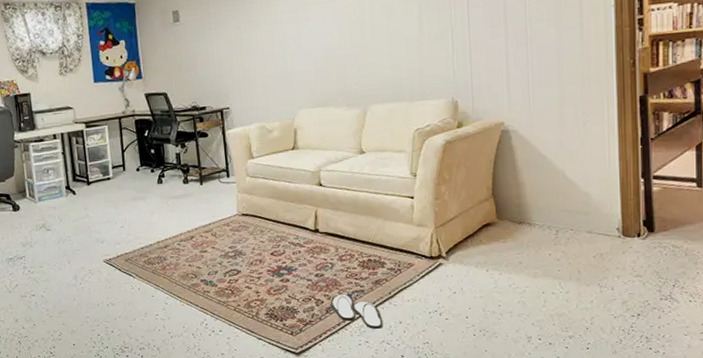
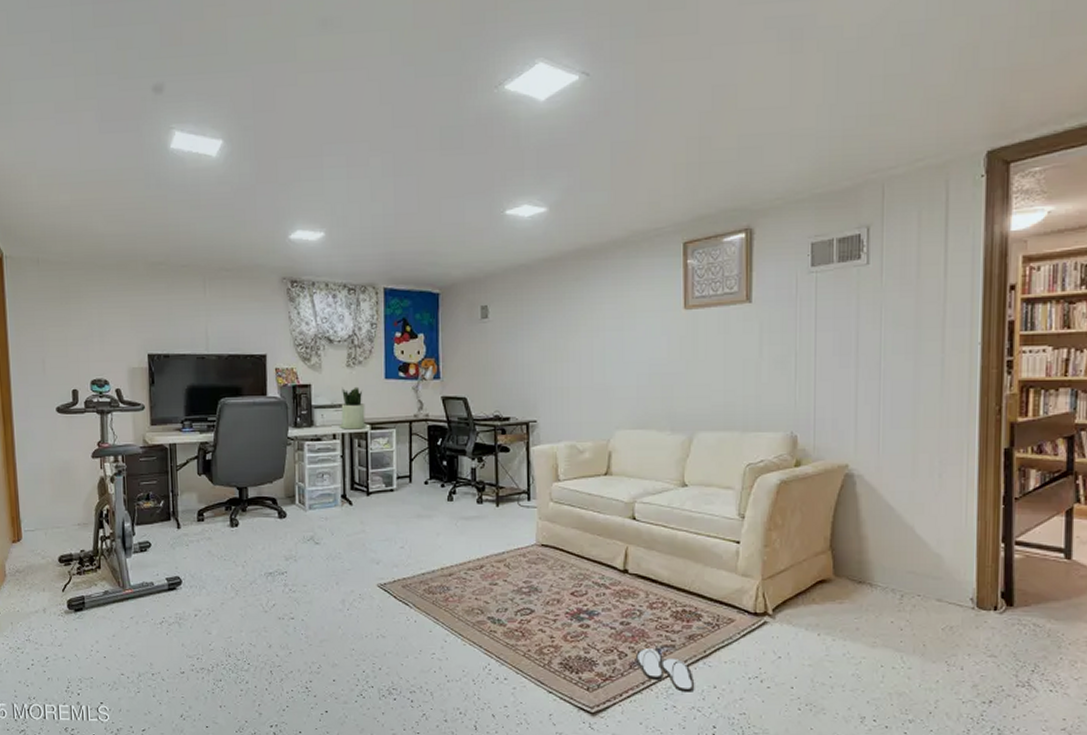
planter: none [57,91,82,130] -> present [339,386,367,430]

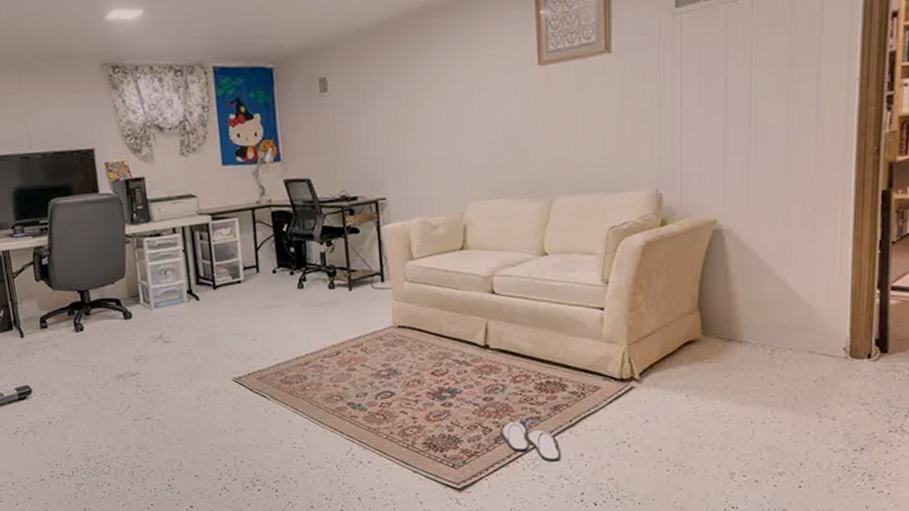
planter: present [339,386,367,430] -> none [177,176,208,222]

